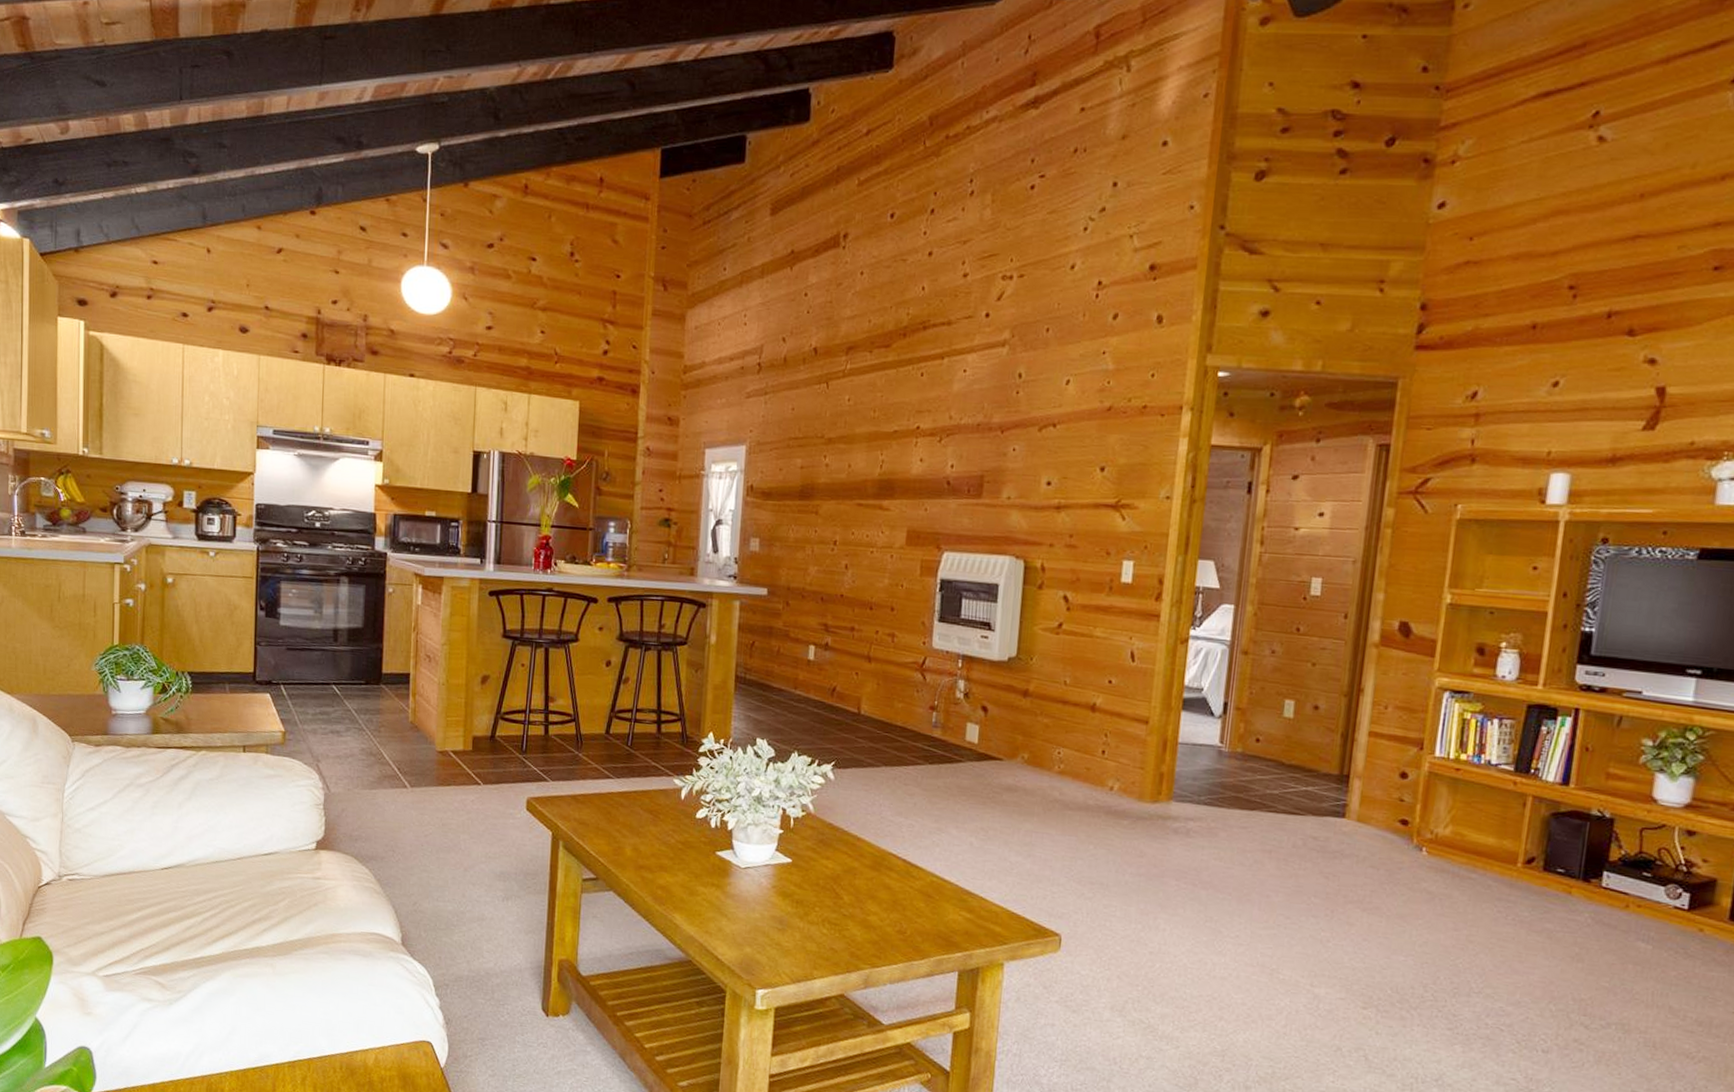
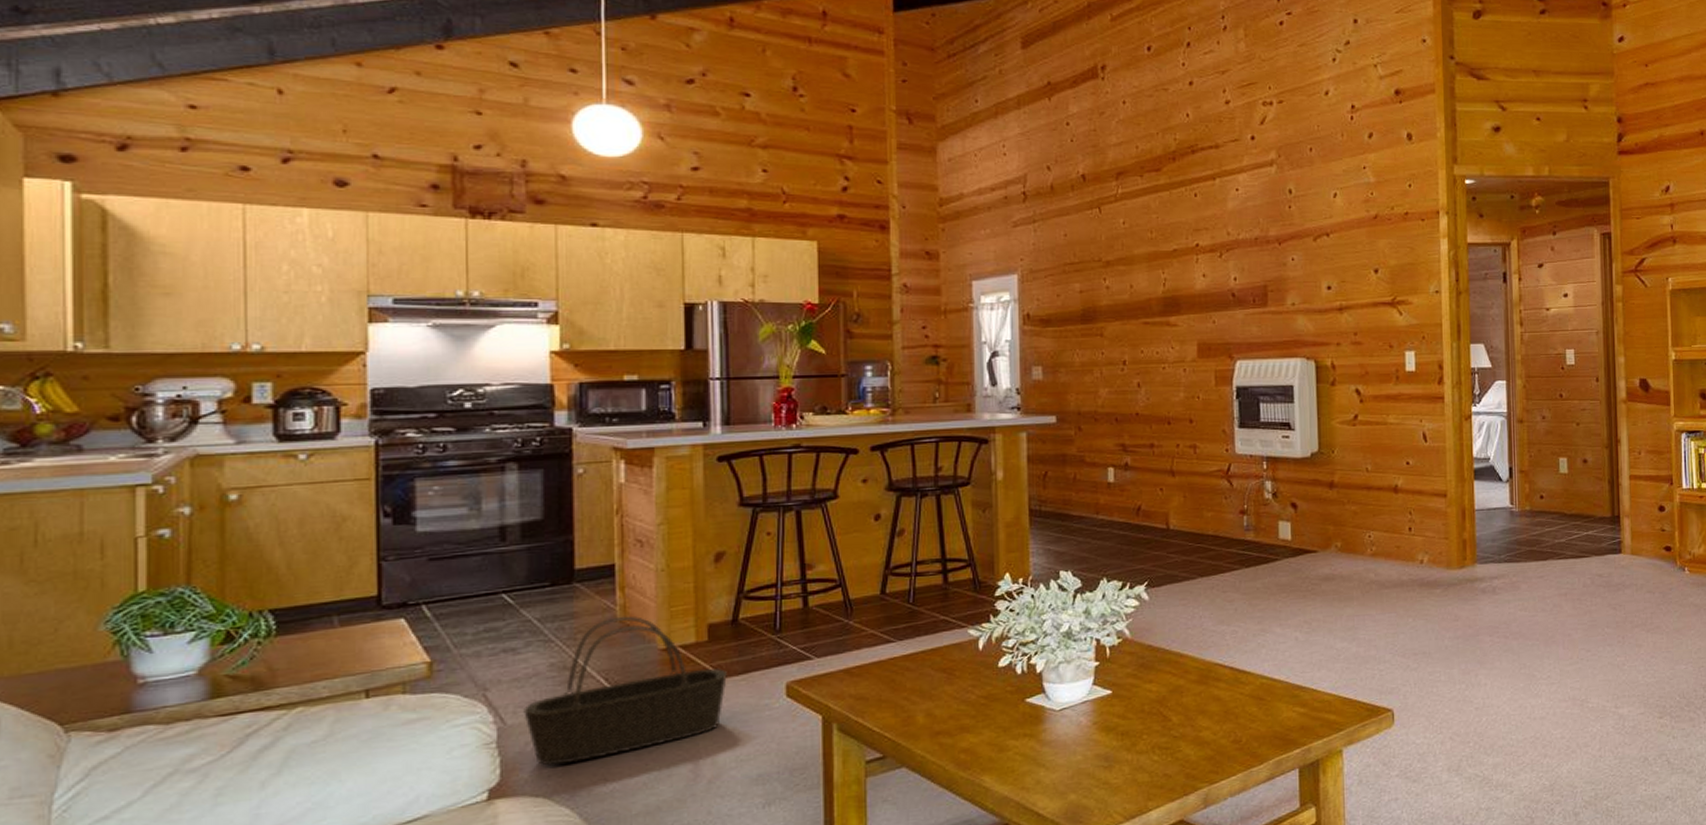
basket: none [342,717,484,833] -> present [524,616,727,766]

